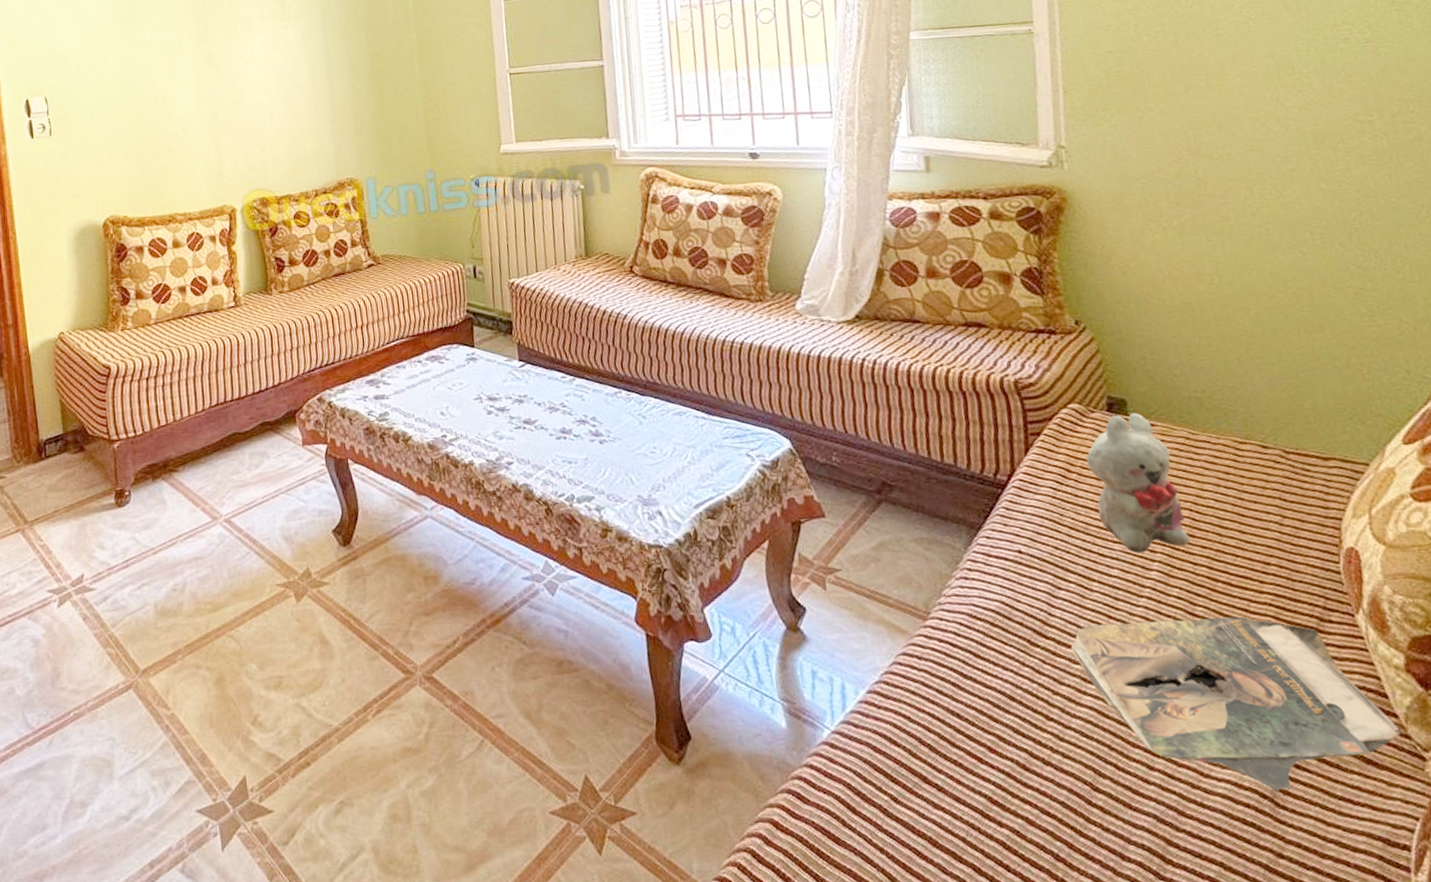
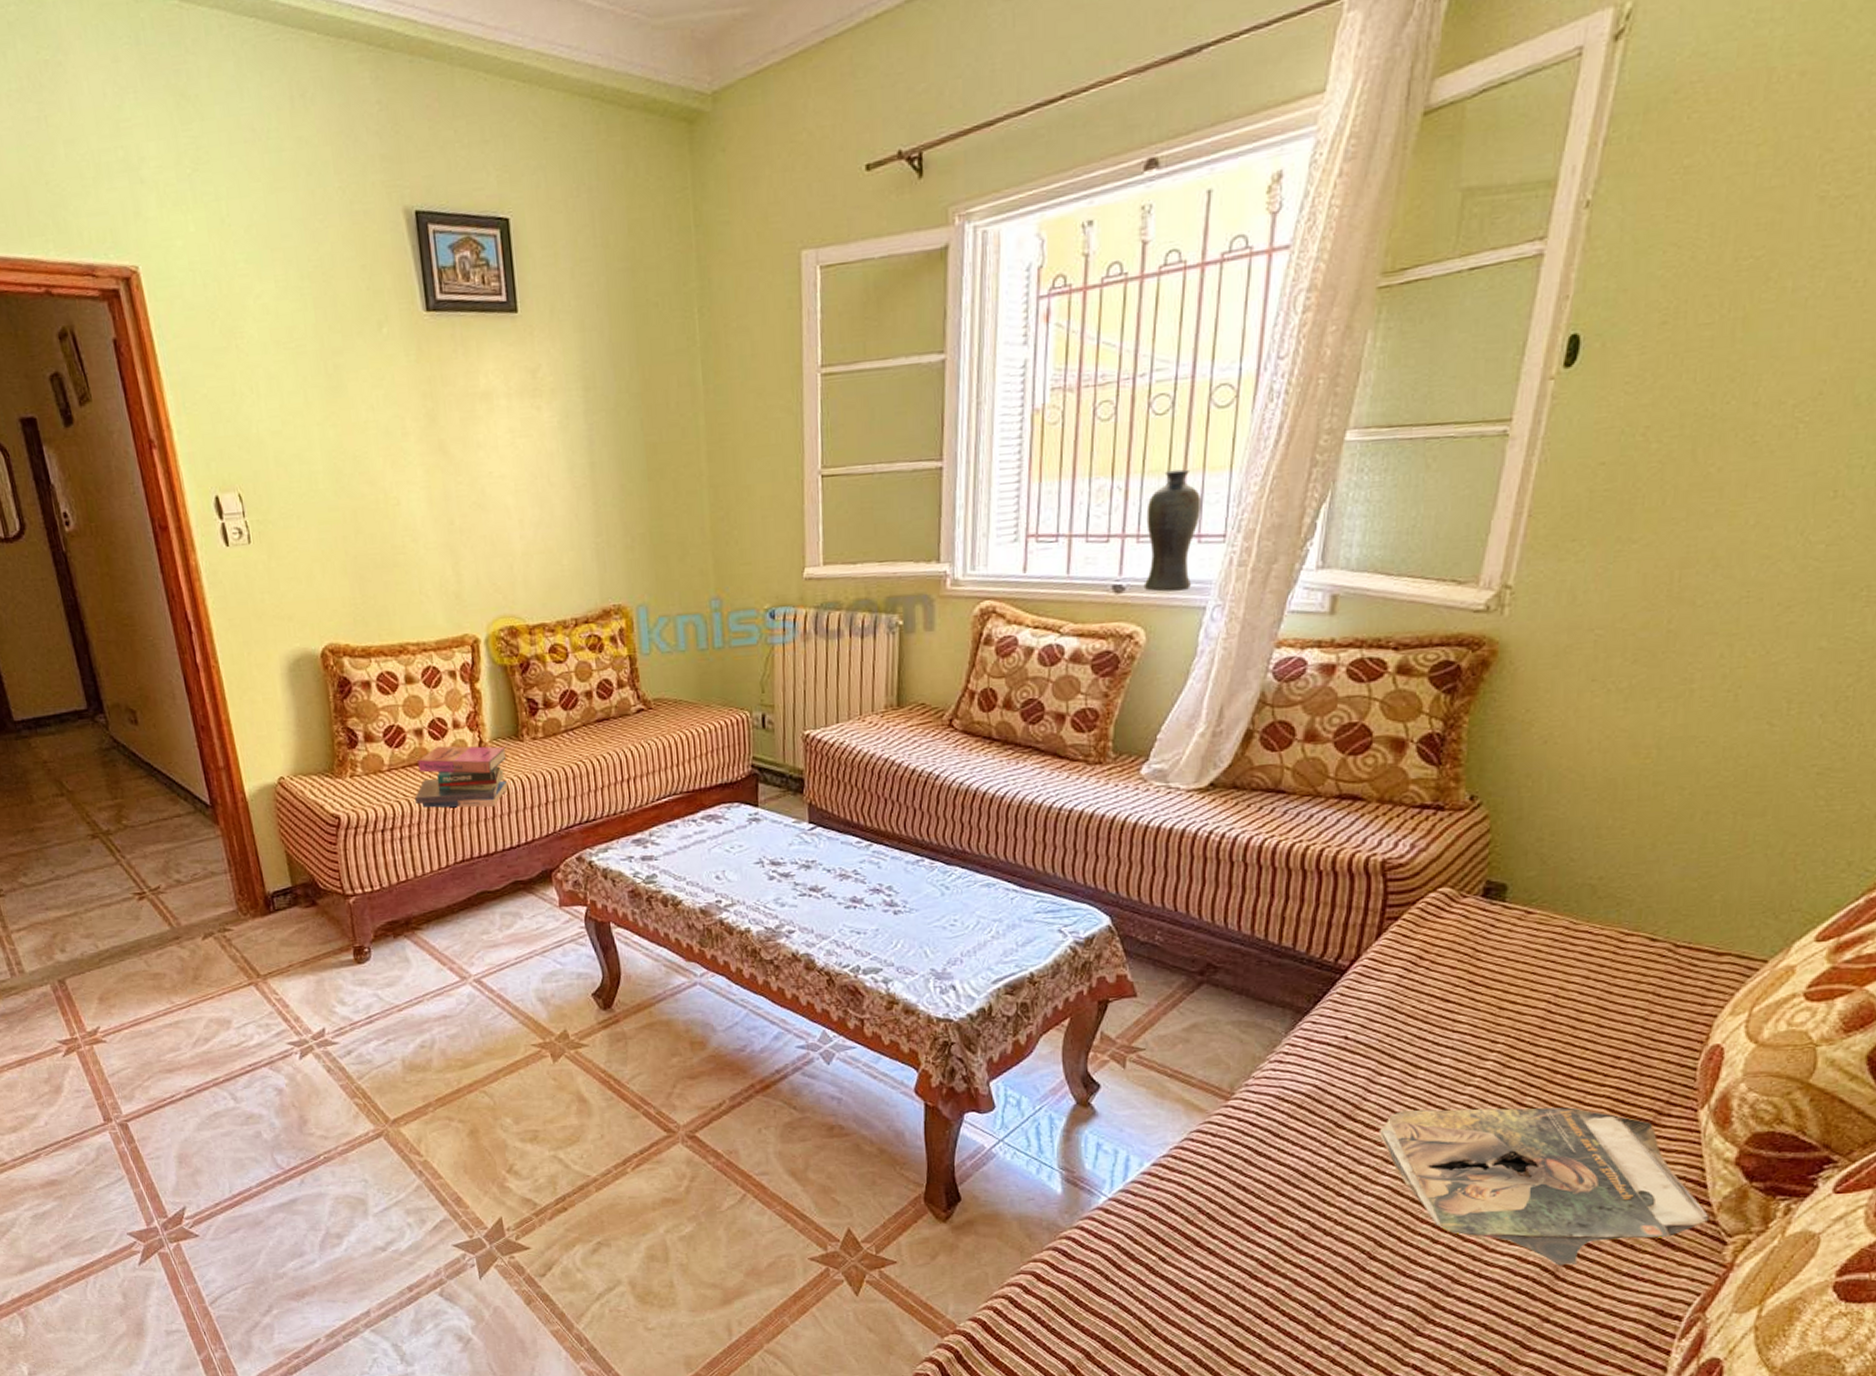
books: none [177,300,258,357] -> present [415,745,508,808]
vase: none [766,63,812,158] -> present [1143,469,1201,592]
plush toy: present [1086,413,1191,553] -> none [1443,899,1542,1043]

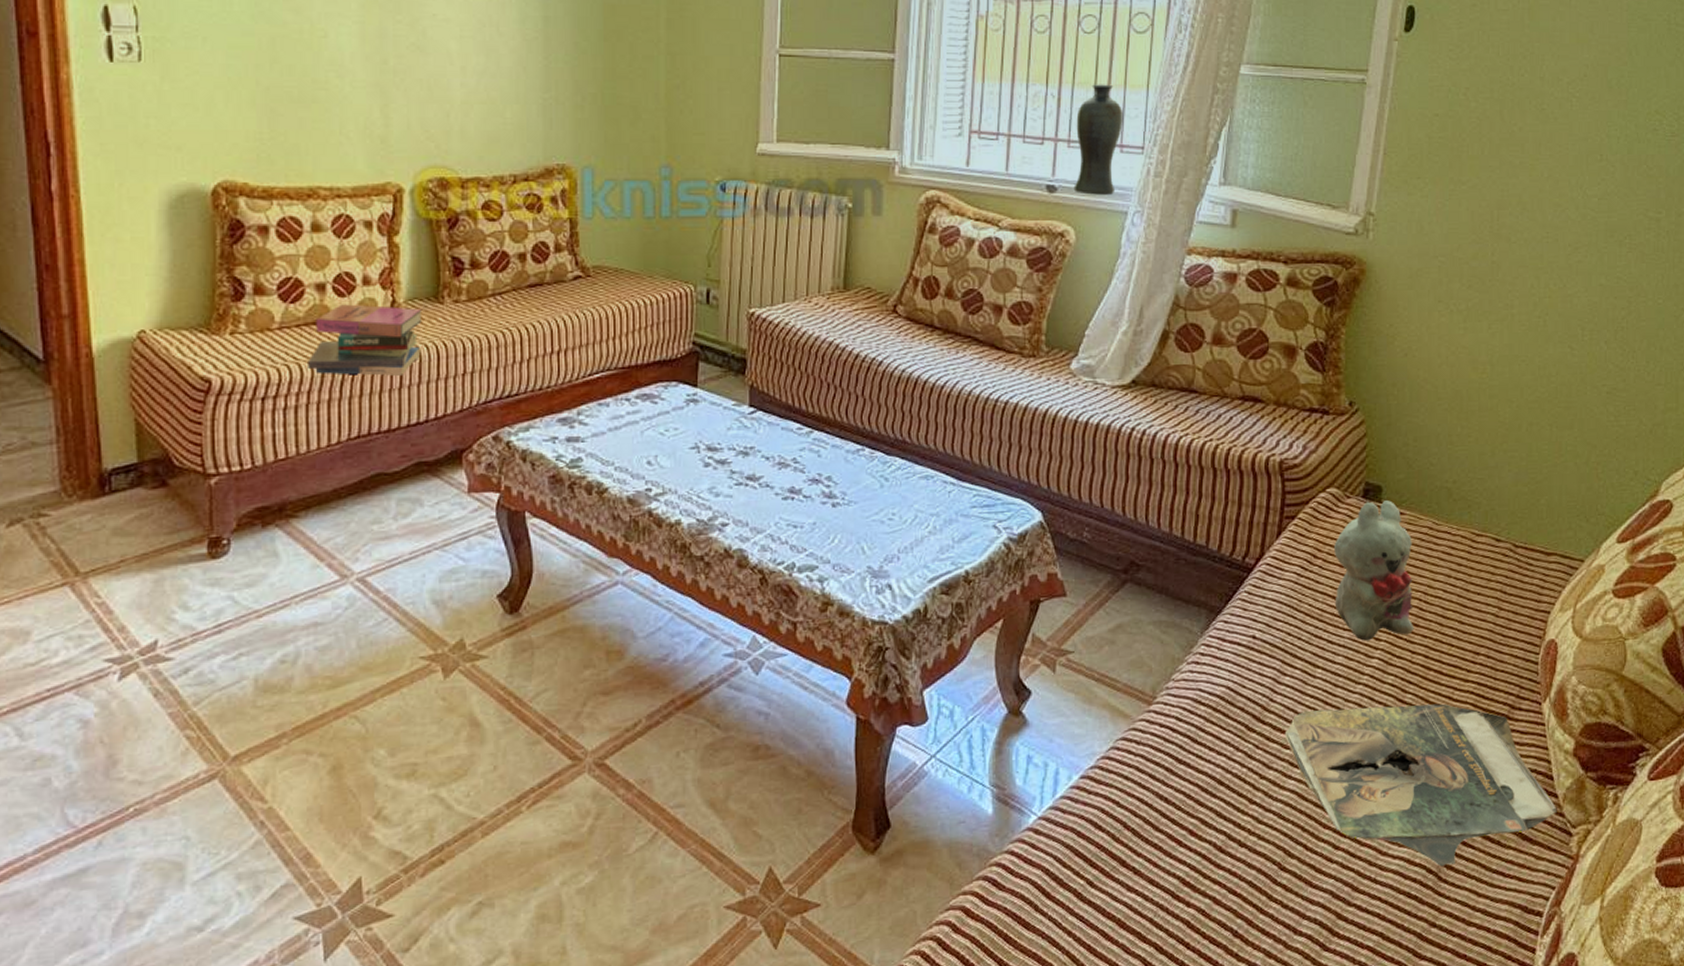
plush toy: none [1443,899,1542,1043] -> present [1333,500,1414,641]

